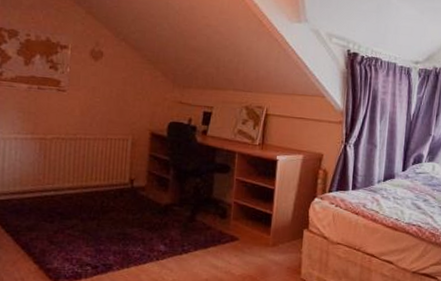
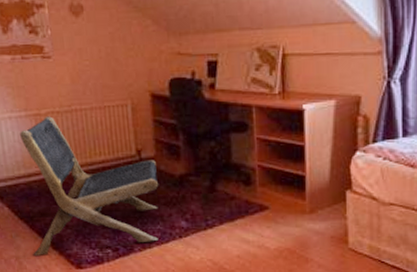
lounge chair: none [12,141,146,268] -> present [20,116,159,255]

